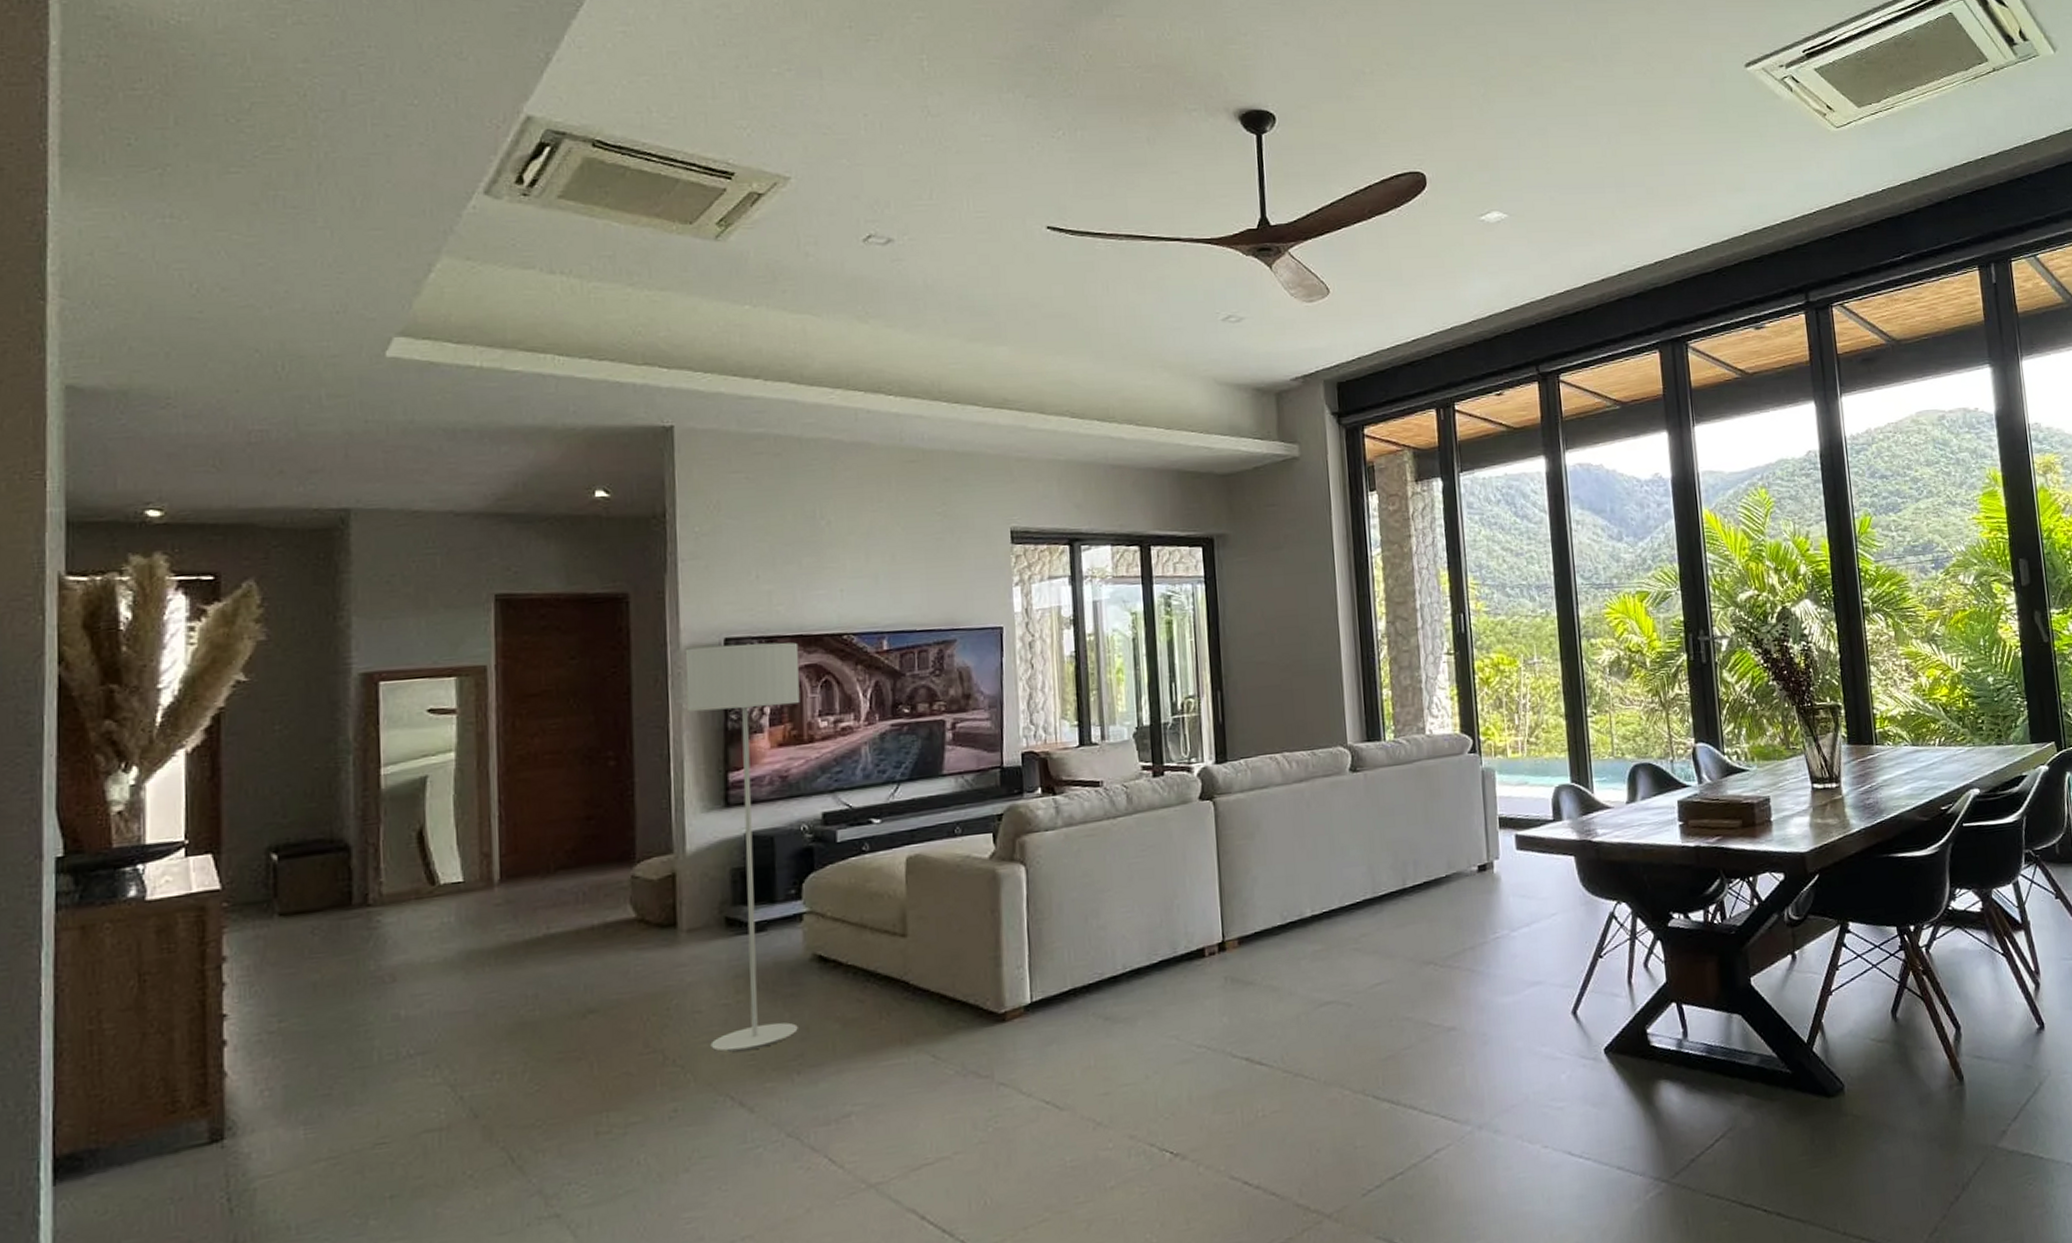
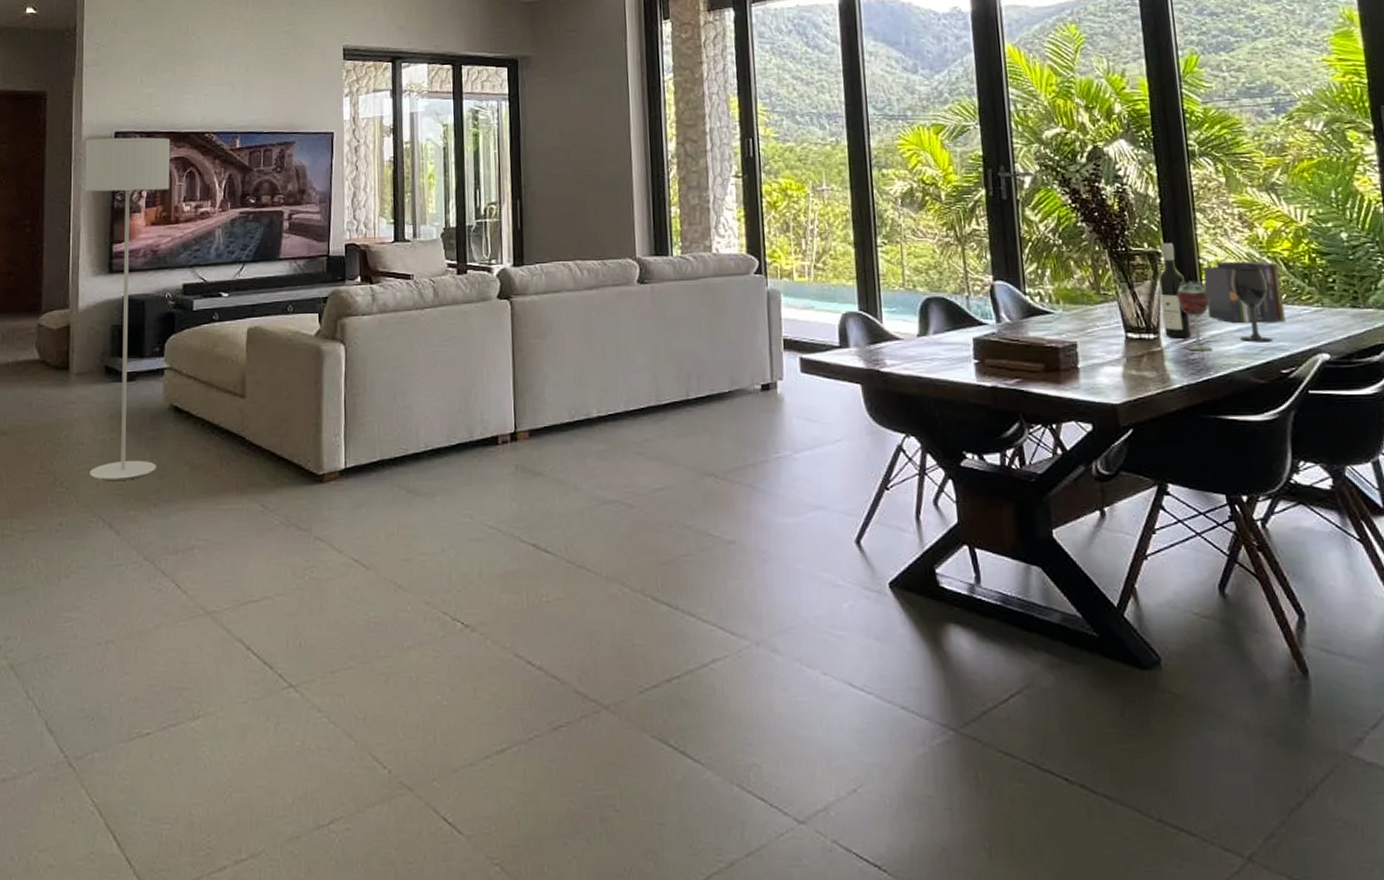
bottle: none [1839,696,1868,786] -> present [1158,243,1192,339]
wineglass: none [1855,730,1885,796] -> present [1177,281,1213,351]
books: none [1876,708,1945,767] -> present [1202,260,1286,323]
wine glass: none [1899,715,1935,783] -> present [1230,268,1274,342]

